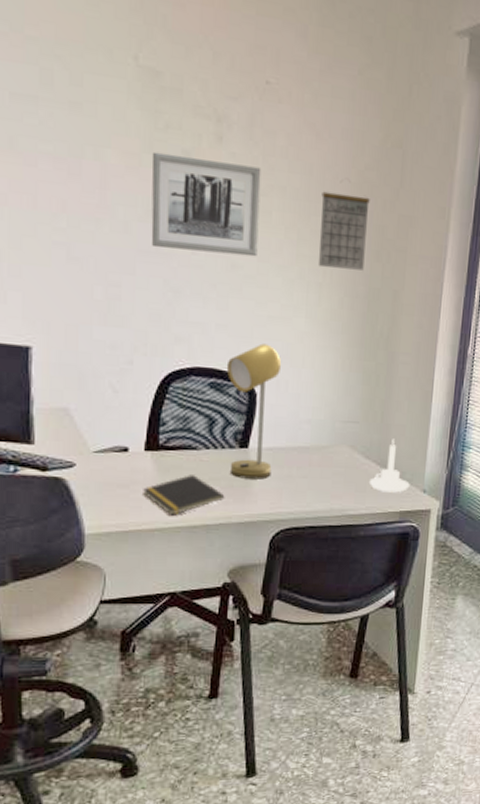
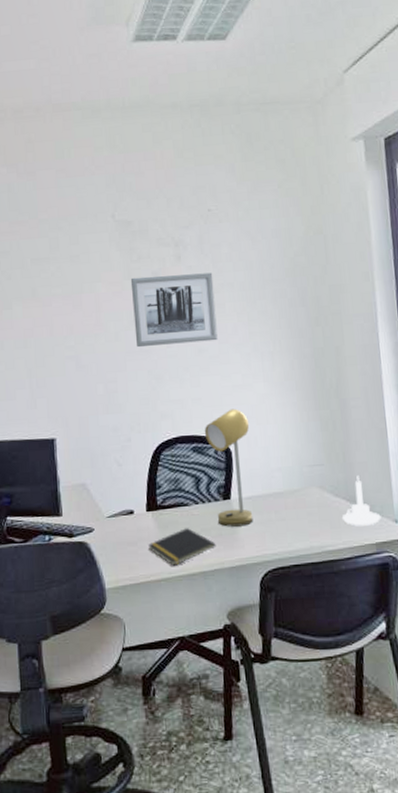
calendar: present [318,191,370,271] -> none [262,277,307,339]

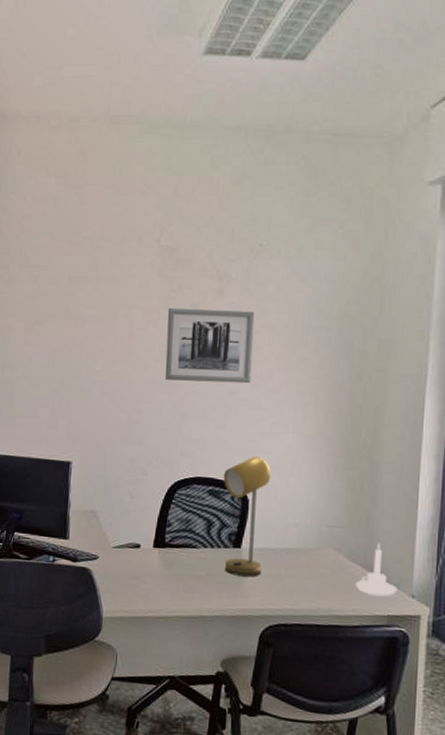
notepad: present [148,528,216,566] -> none [150,570,220,606]

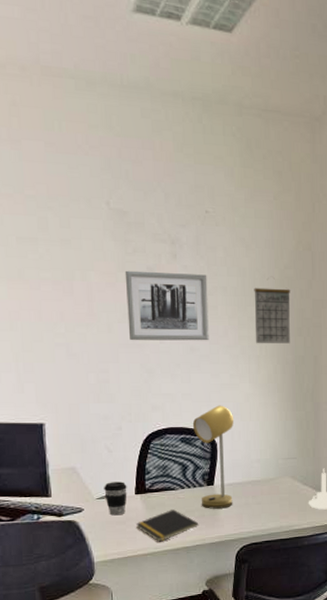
coffee cup: none [121,530,146,569] -> present [104,481,127,516]
notepad: none [150,570,220,606] -> present [136,509,199,542]
calendar: none [304,326,351,390] -> present [254,287,290,344]

